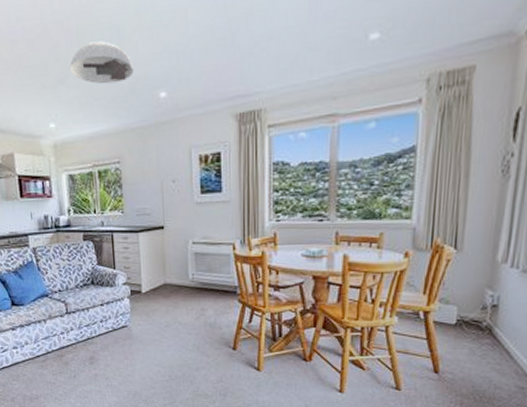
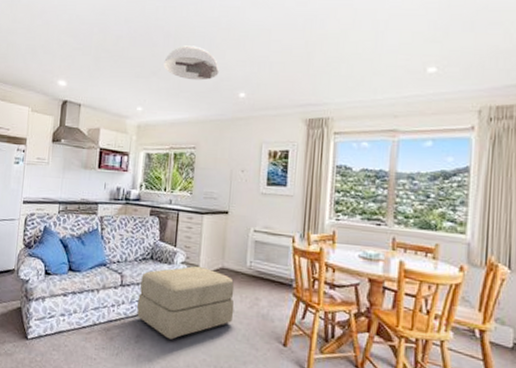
ottoman: none [85,285,182,357] -> present [136,265,235,340]

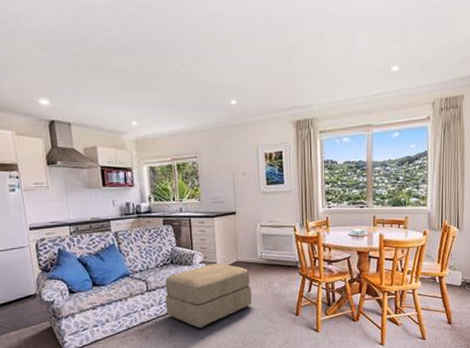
ceiling light: present [164,45,219,81] -> none [151,54,208,91]

